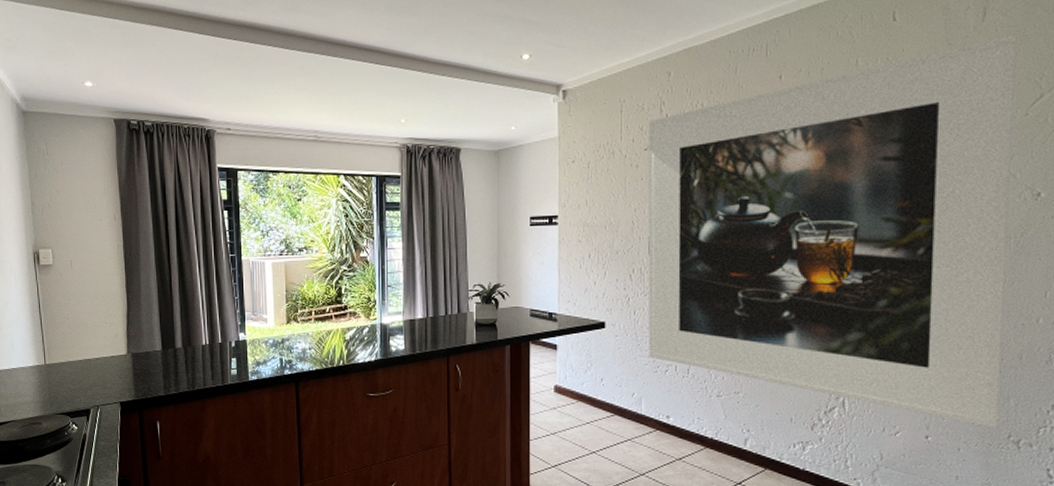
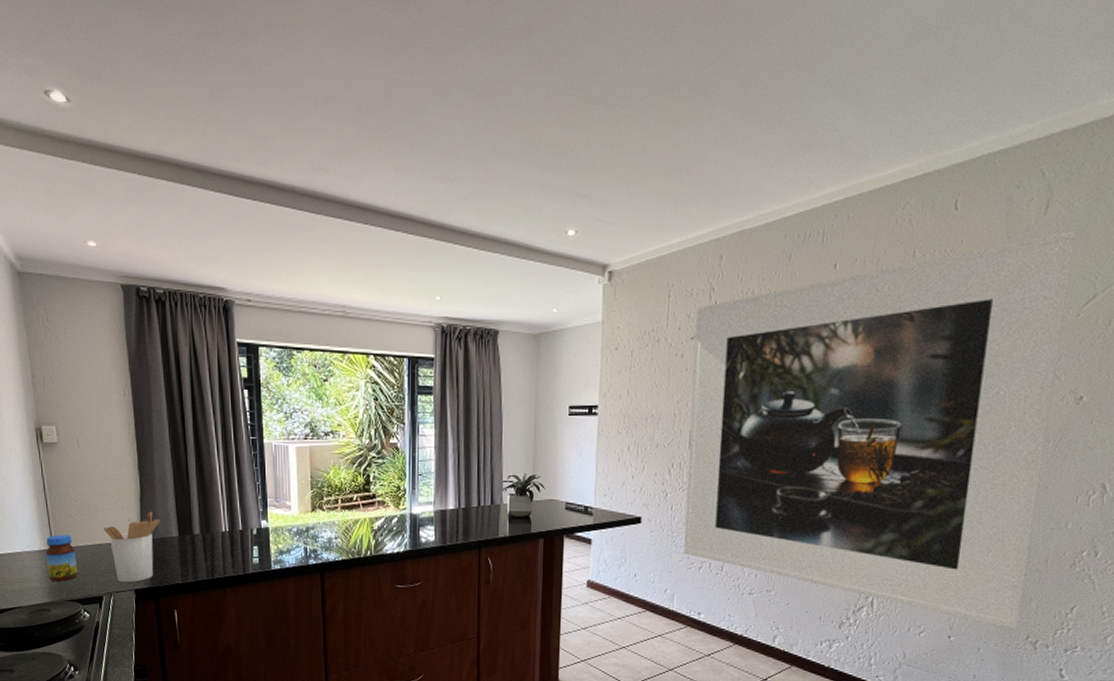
jar: none [39,351,68,396] -> present [46,535,78,582]
utensil holder: none [92,326,145,396] -> present [103,511,160,583]

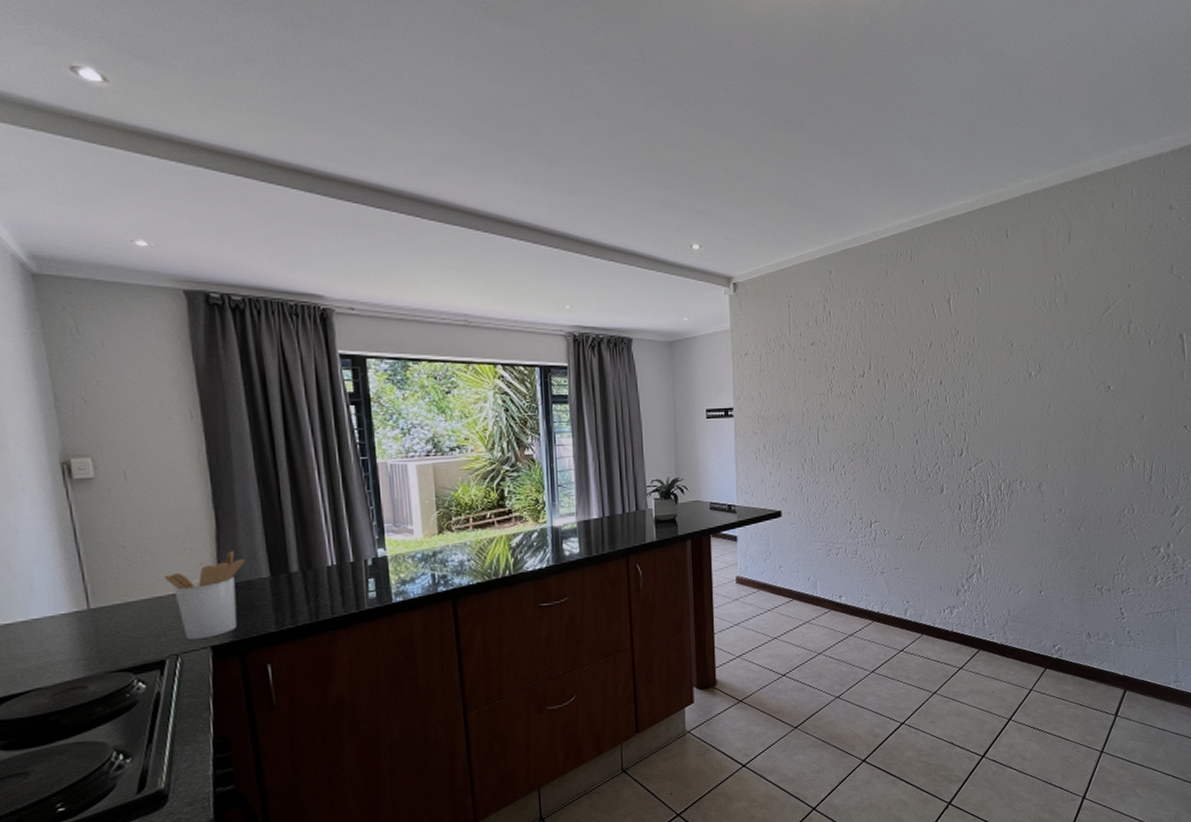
jar: present [46,535,78,582] -> none [78,590,128,651]
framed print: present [683,231,1078,629] -> none [814,257,1092,579]

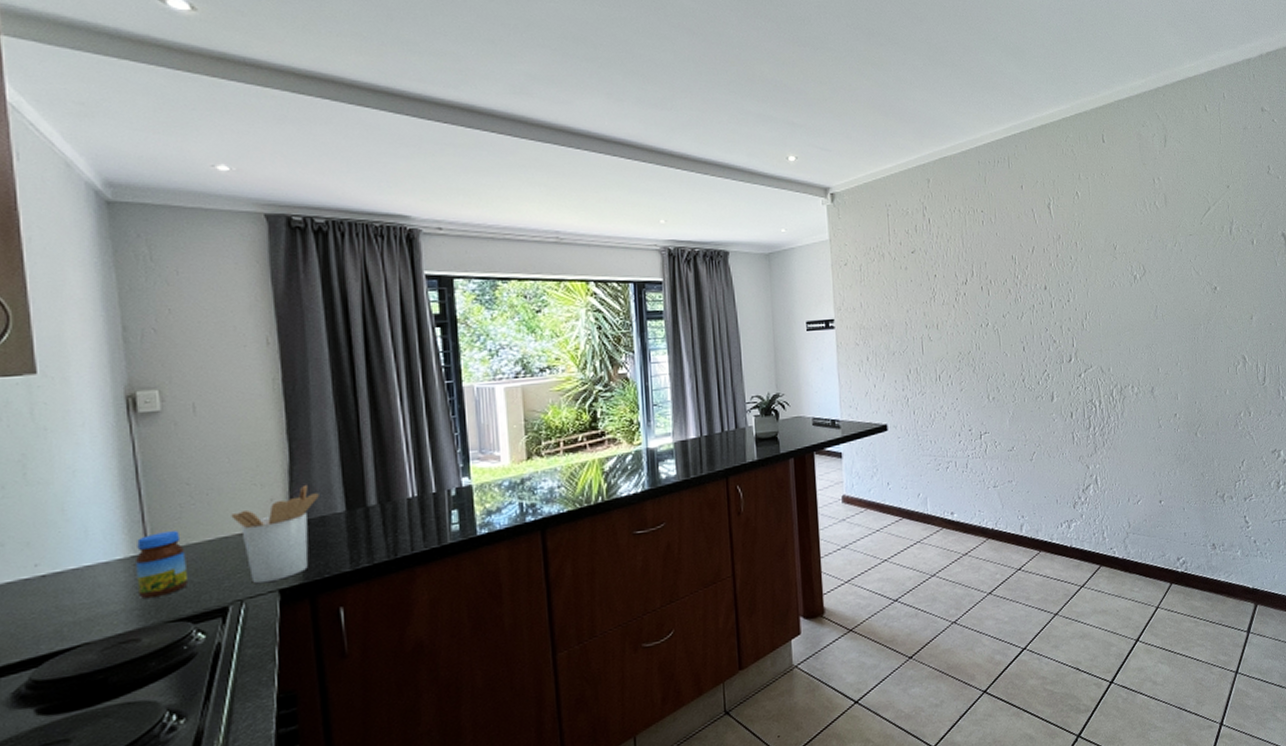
jar: none [78,590,128,651] -> present [136,531,189,599]

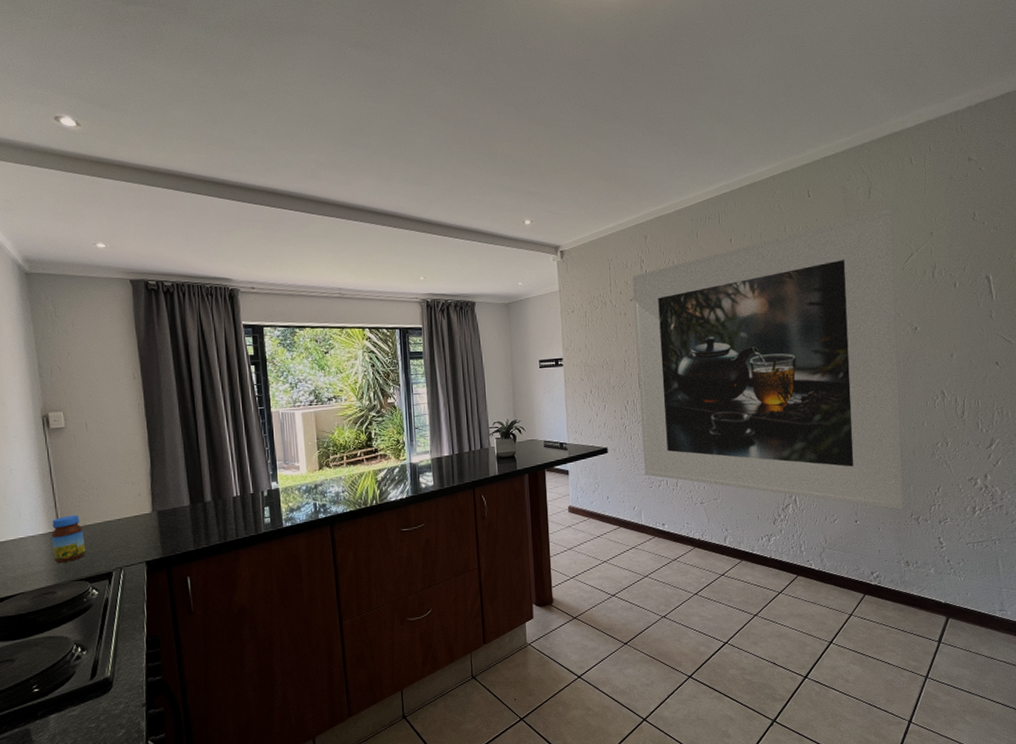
utensil holder: present [231,484,319,584] -> none [112,484,172,556]
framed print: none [914,159,1208,487] -> present [633,209,904,509]

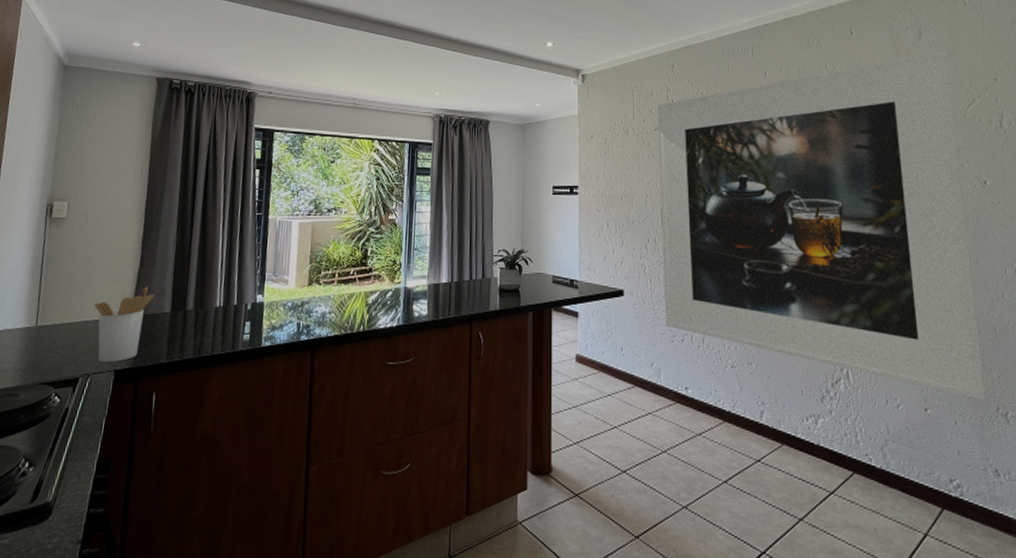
jar: present [52,515,86,564] -> none [24,311,60,363]
utensil holder: none [112,484,172,556] -> present [94,286,155,363]

